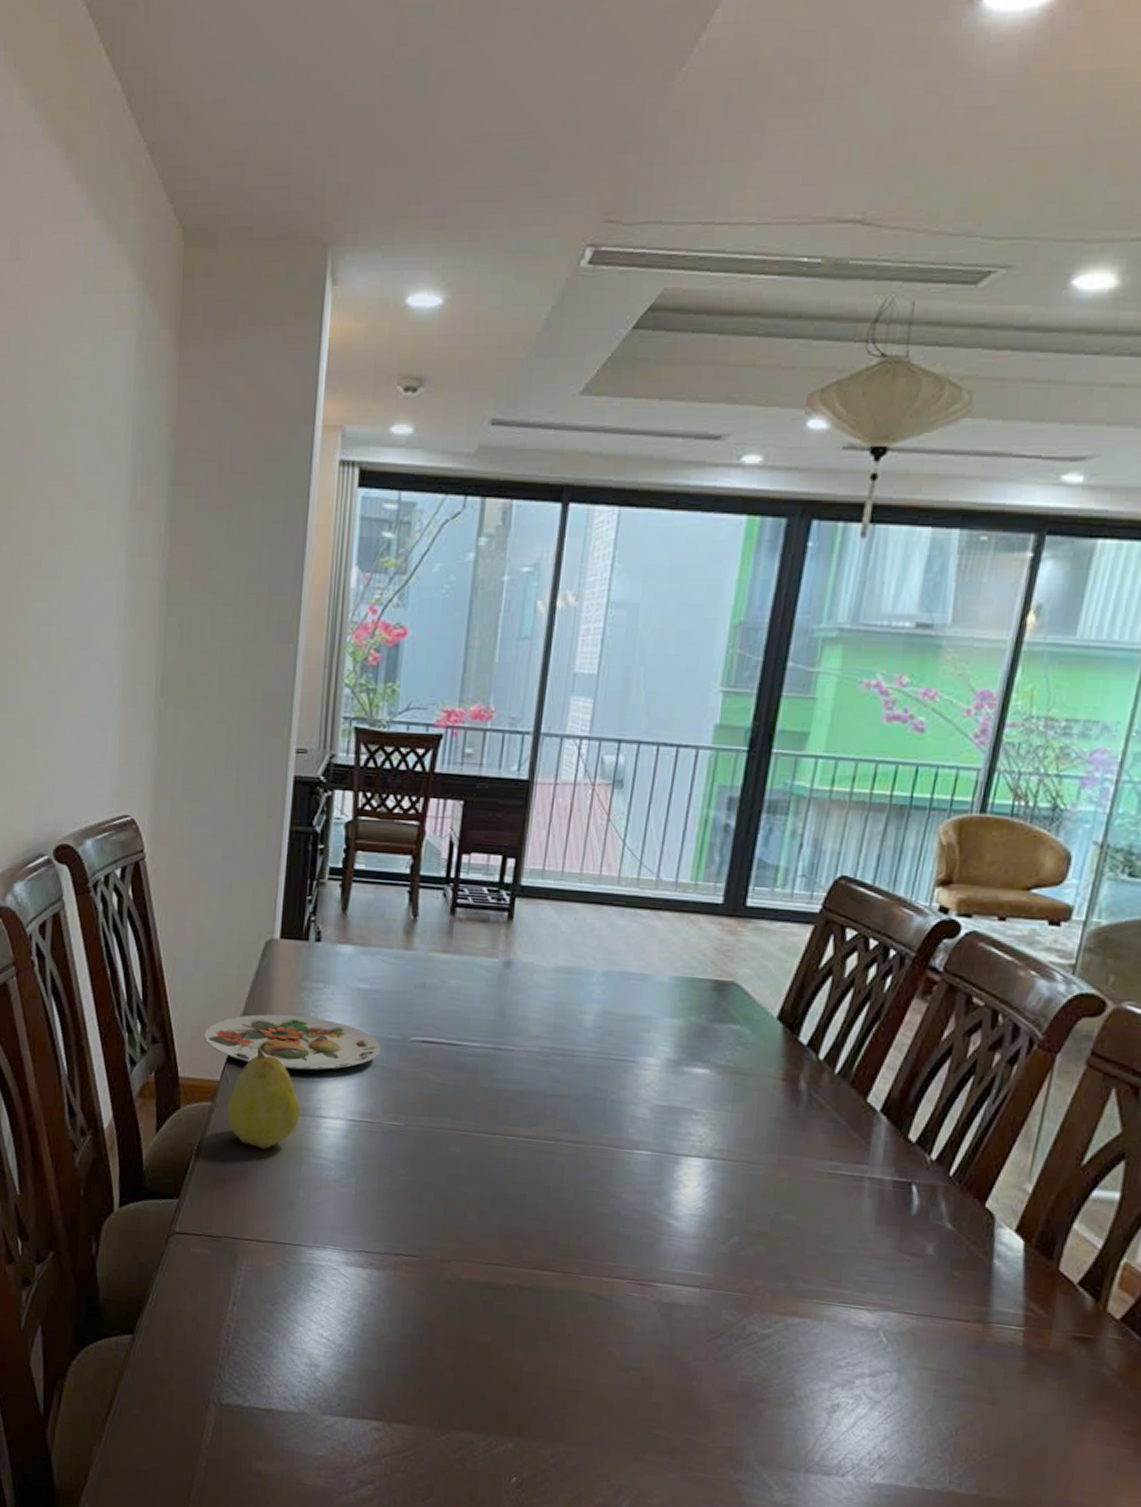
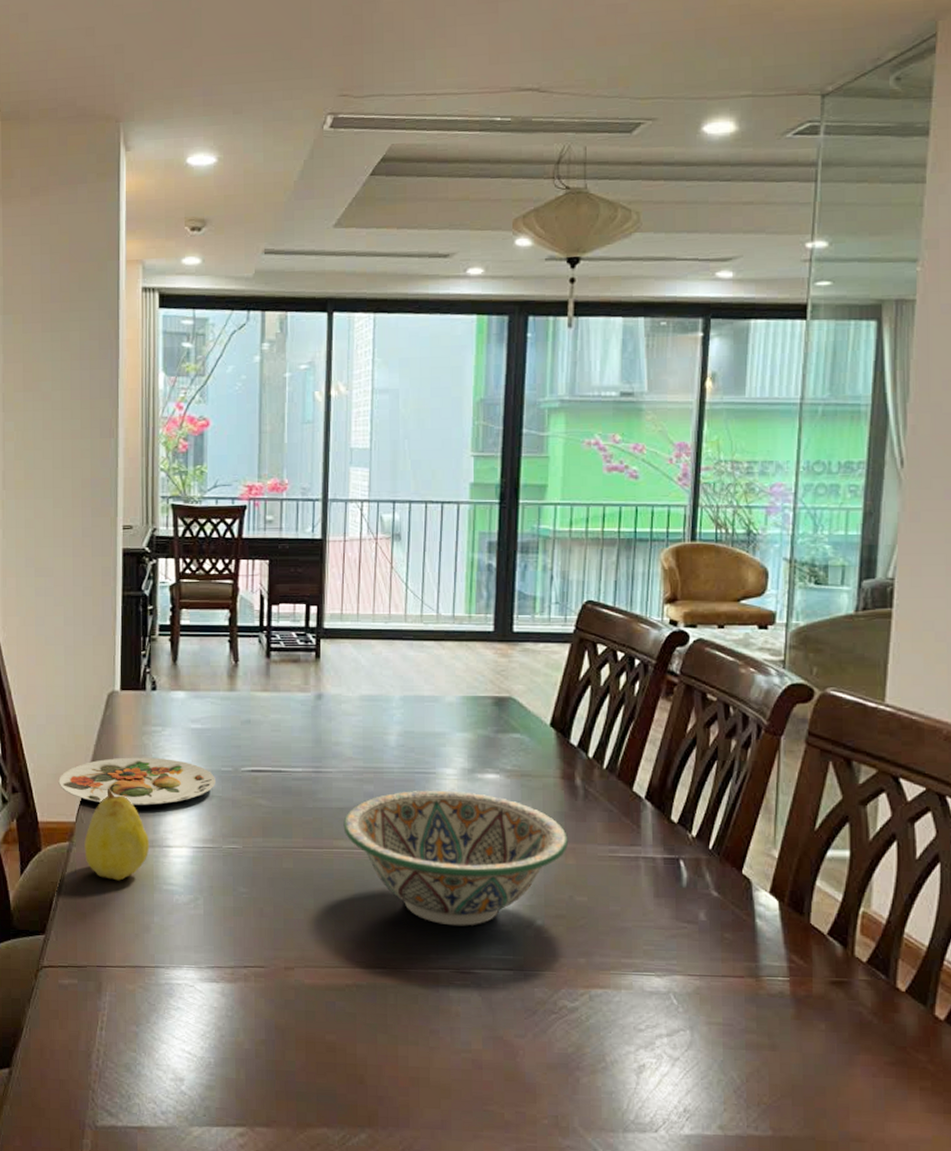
decorative bowl: none [521,1079,783,1235] -> present [343,790,569,926]

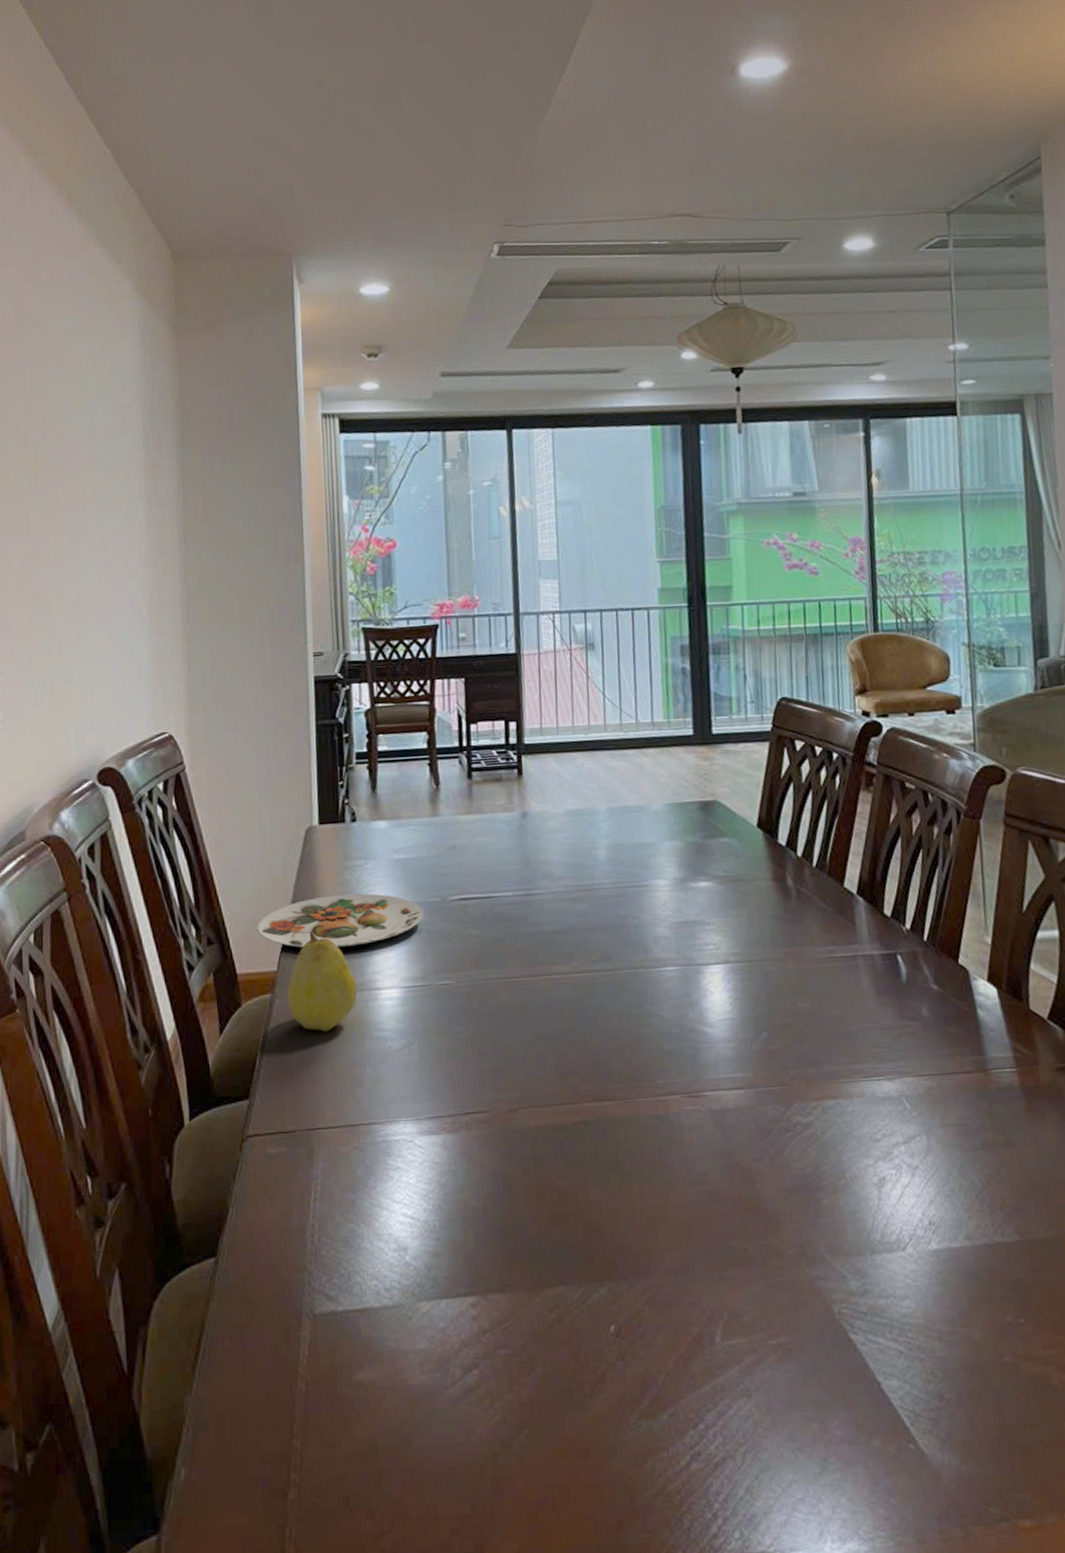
decorative bowl: present [343,790,569,926] -> none [558,902,787,1047]

